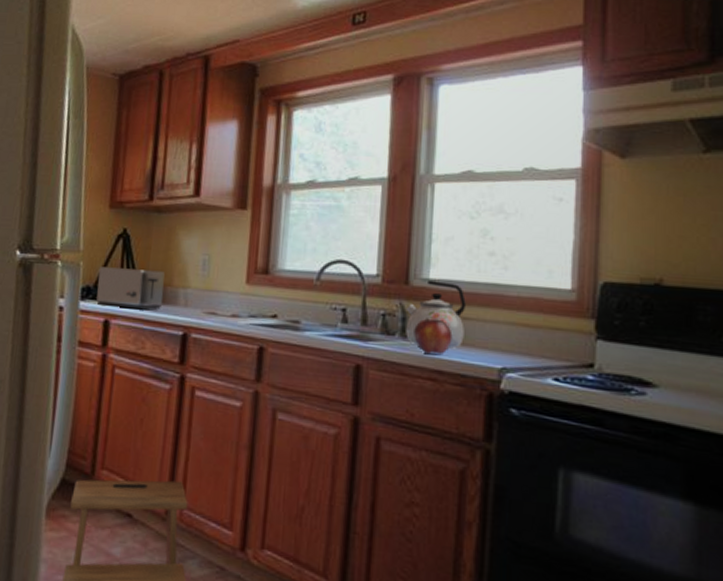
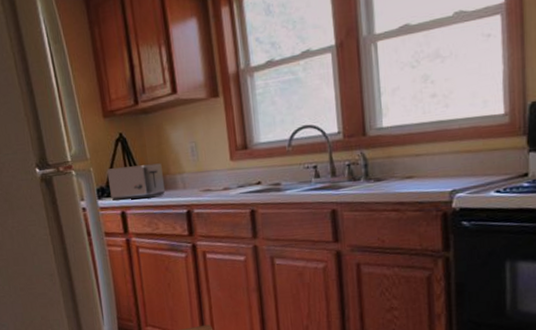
kettle: present [406,280,466,349] -> none [366,127,418,184]
fruit: present [413,318,453,356] -> none [375,160,409,191]

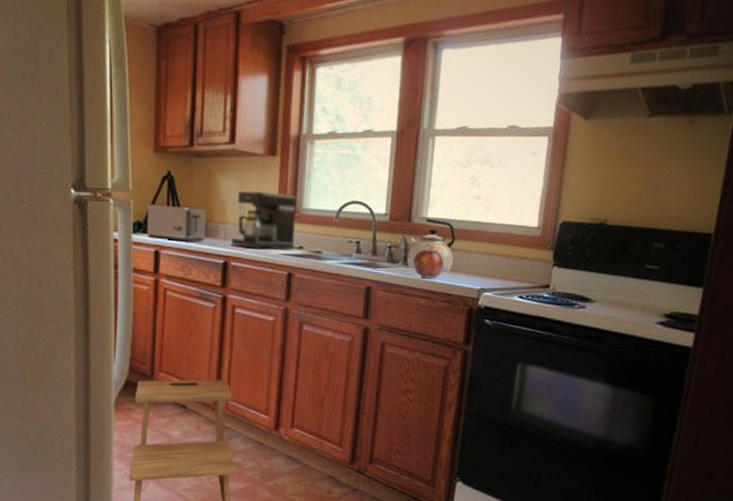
coffee maker: none [188,132,253,193] -> present [232,191,298,250]
kettle: none [366,127,418,184] -> present [407,219,456,274]
fruit: none [375,160,409,191] -> present [413,249,444,279]

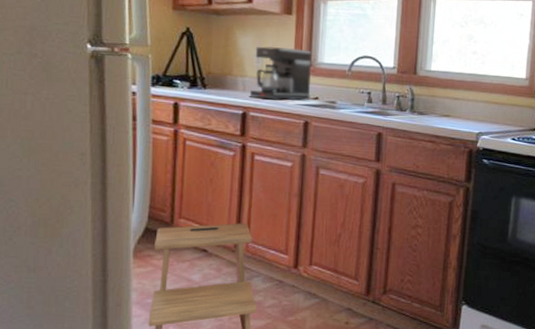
toaster: present [147,204,207,242] -> none [166,59,225,94]
kettle: present [407,219,456,274] -> none [414,71,456,120]
fruit: present [413,249,444,279] -> none [419,98,446,125]

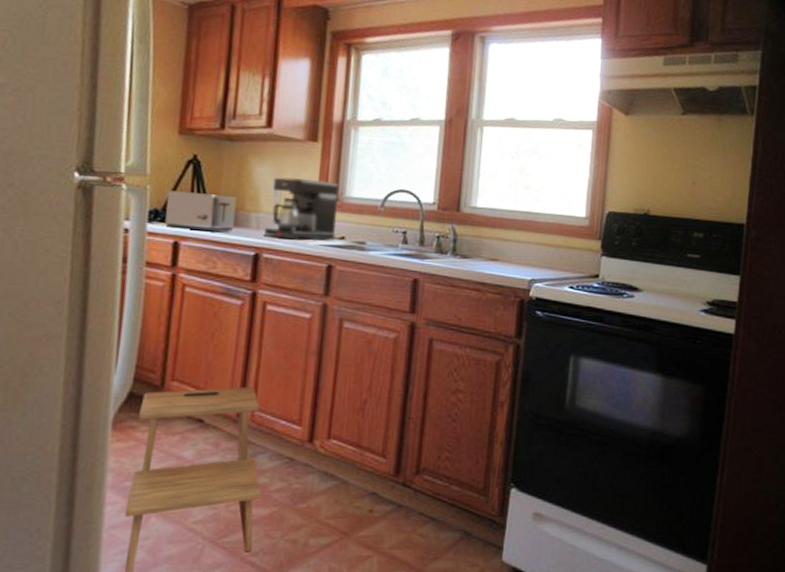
toaster: none [166,59,225,94] -> present [165,190,237,232]

